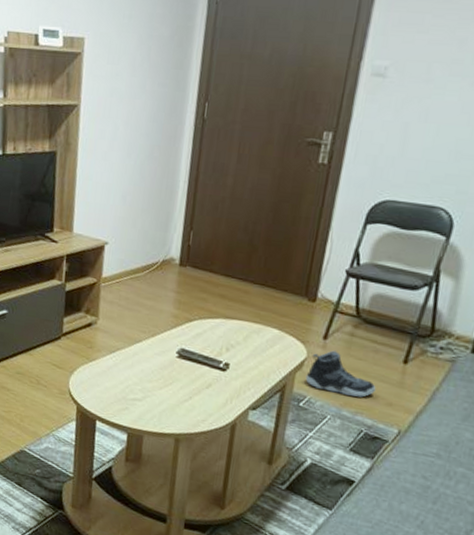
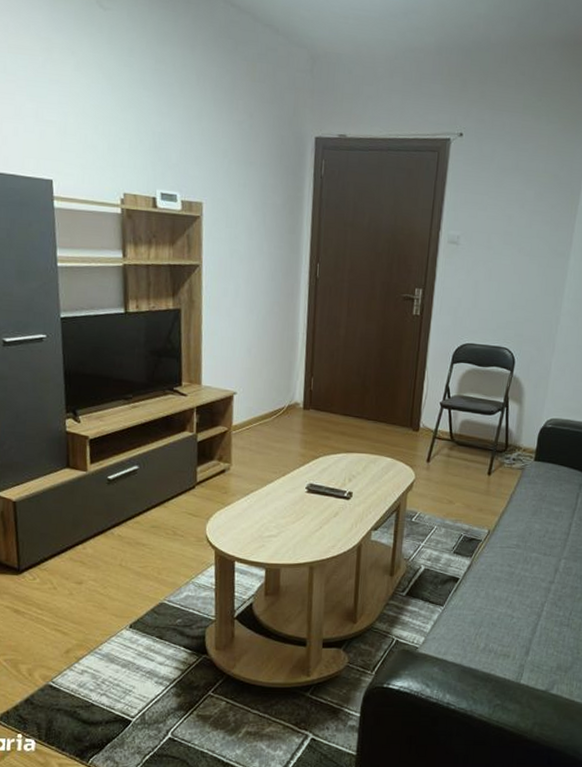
sneaker: present [305,350,376,398] -> none [415,471,470,507]

